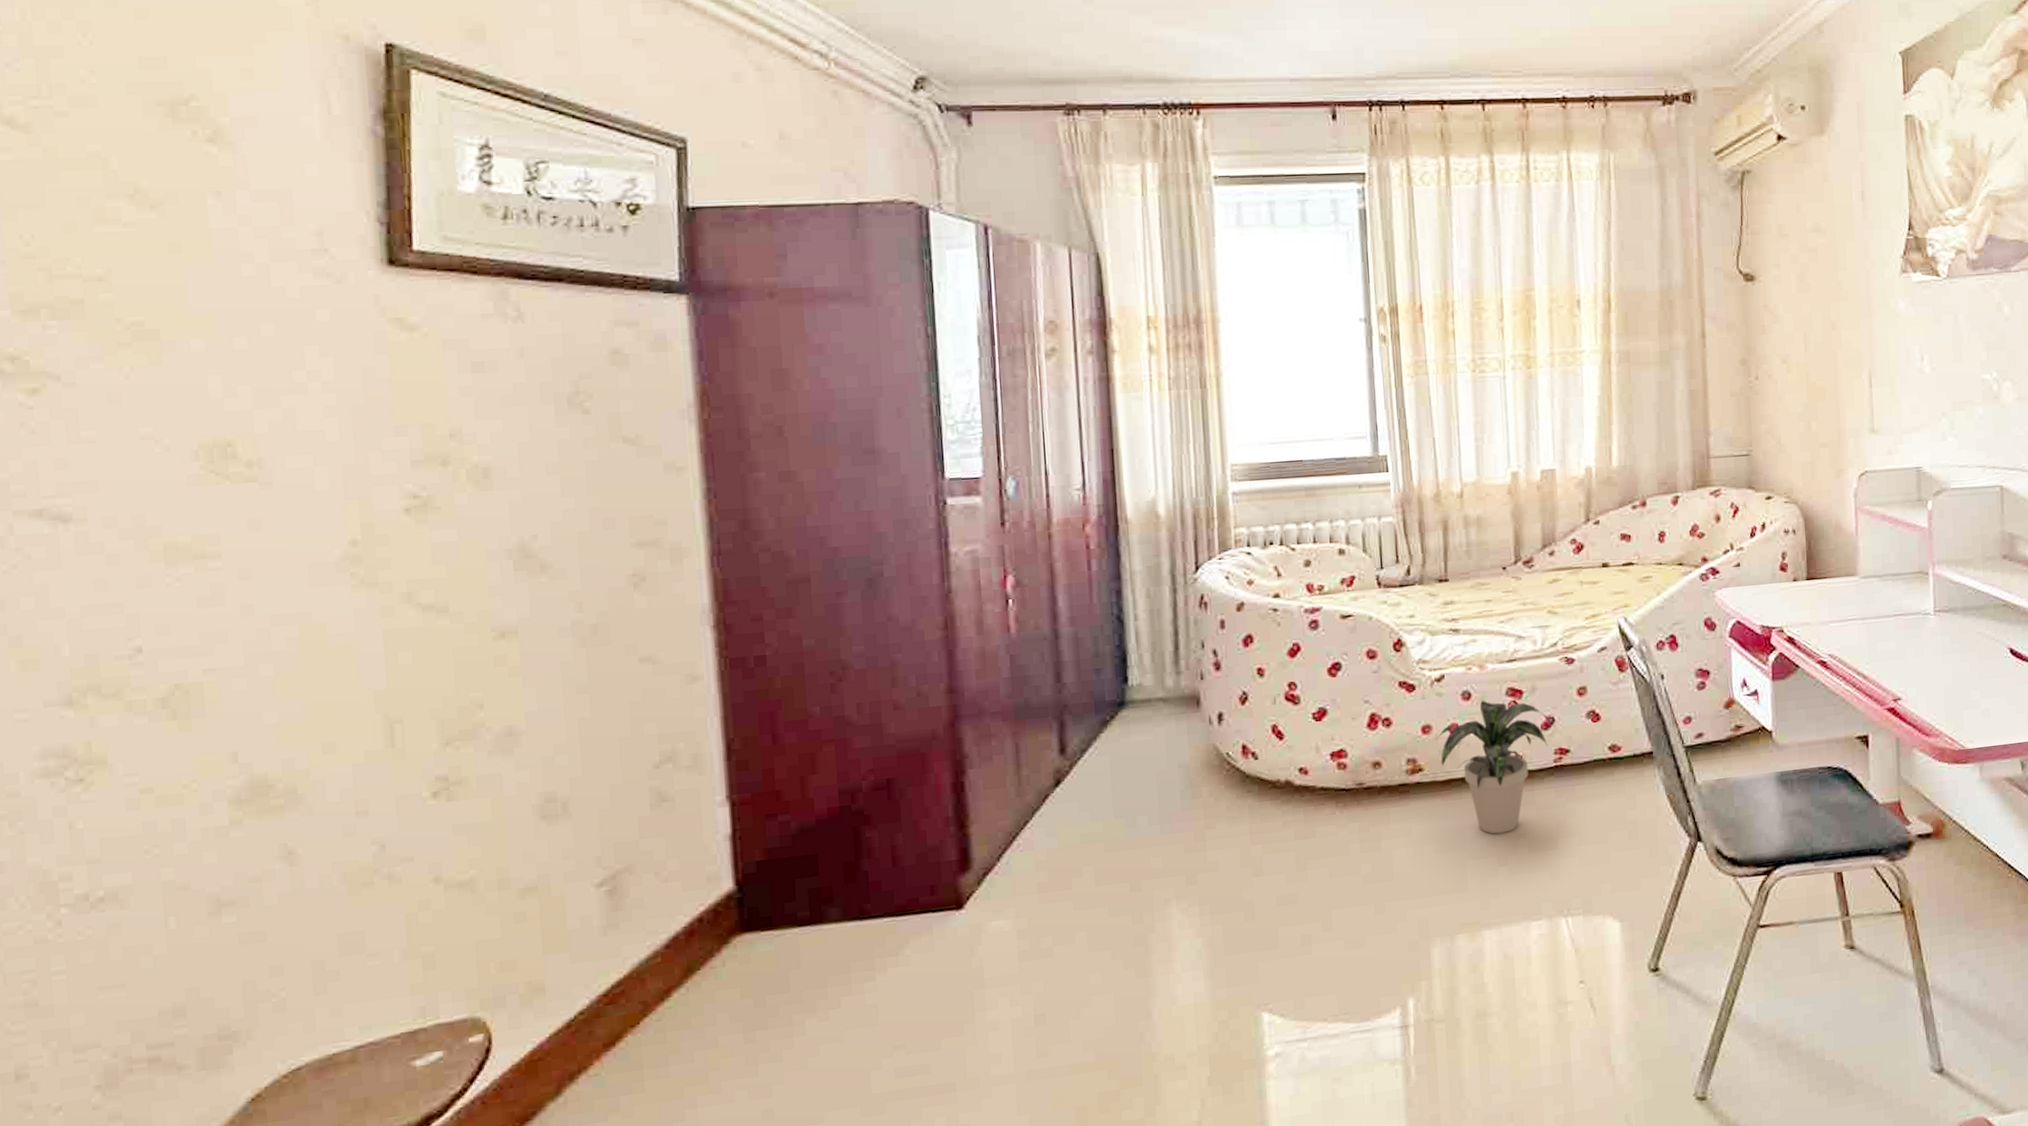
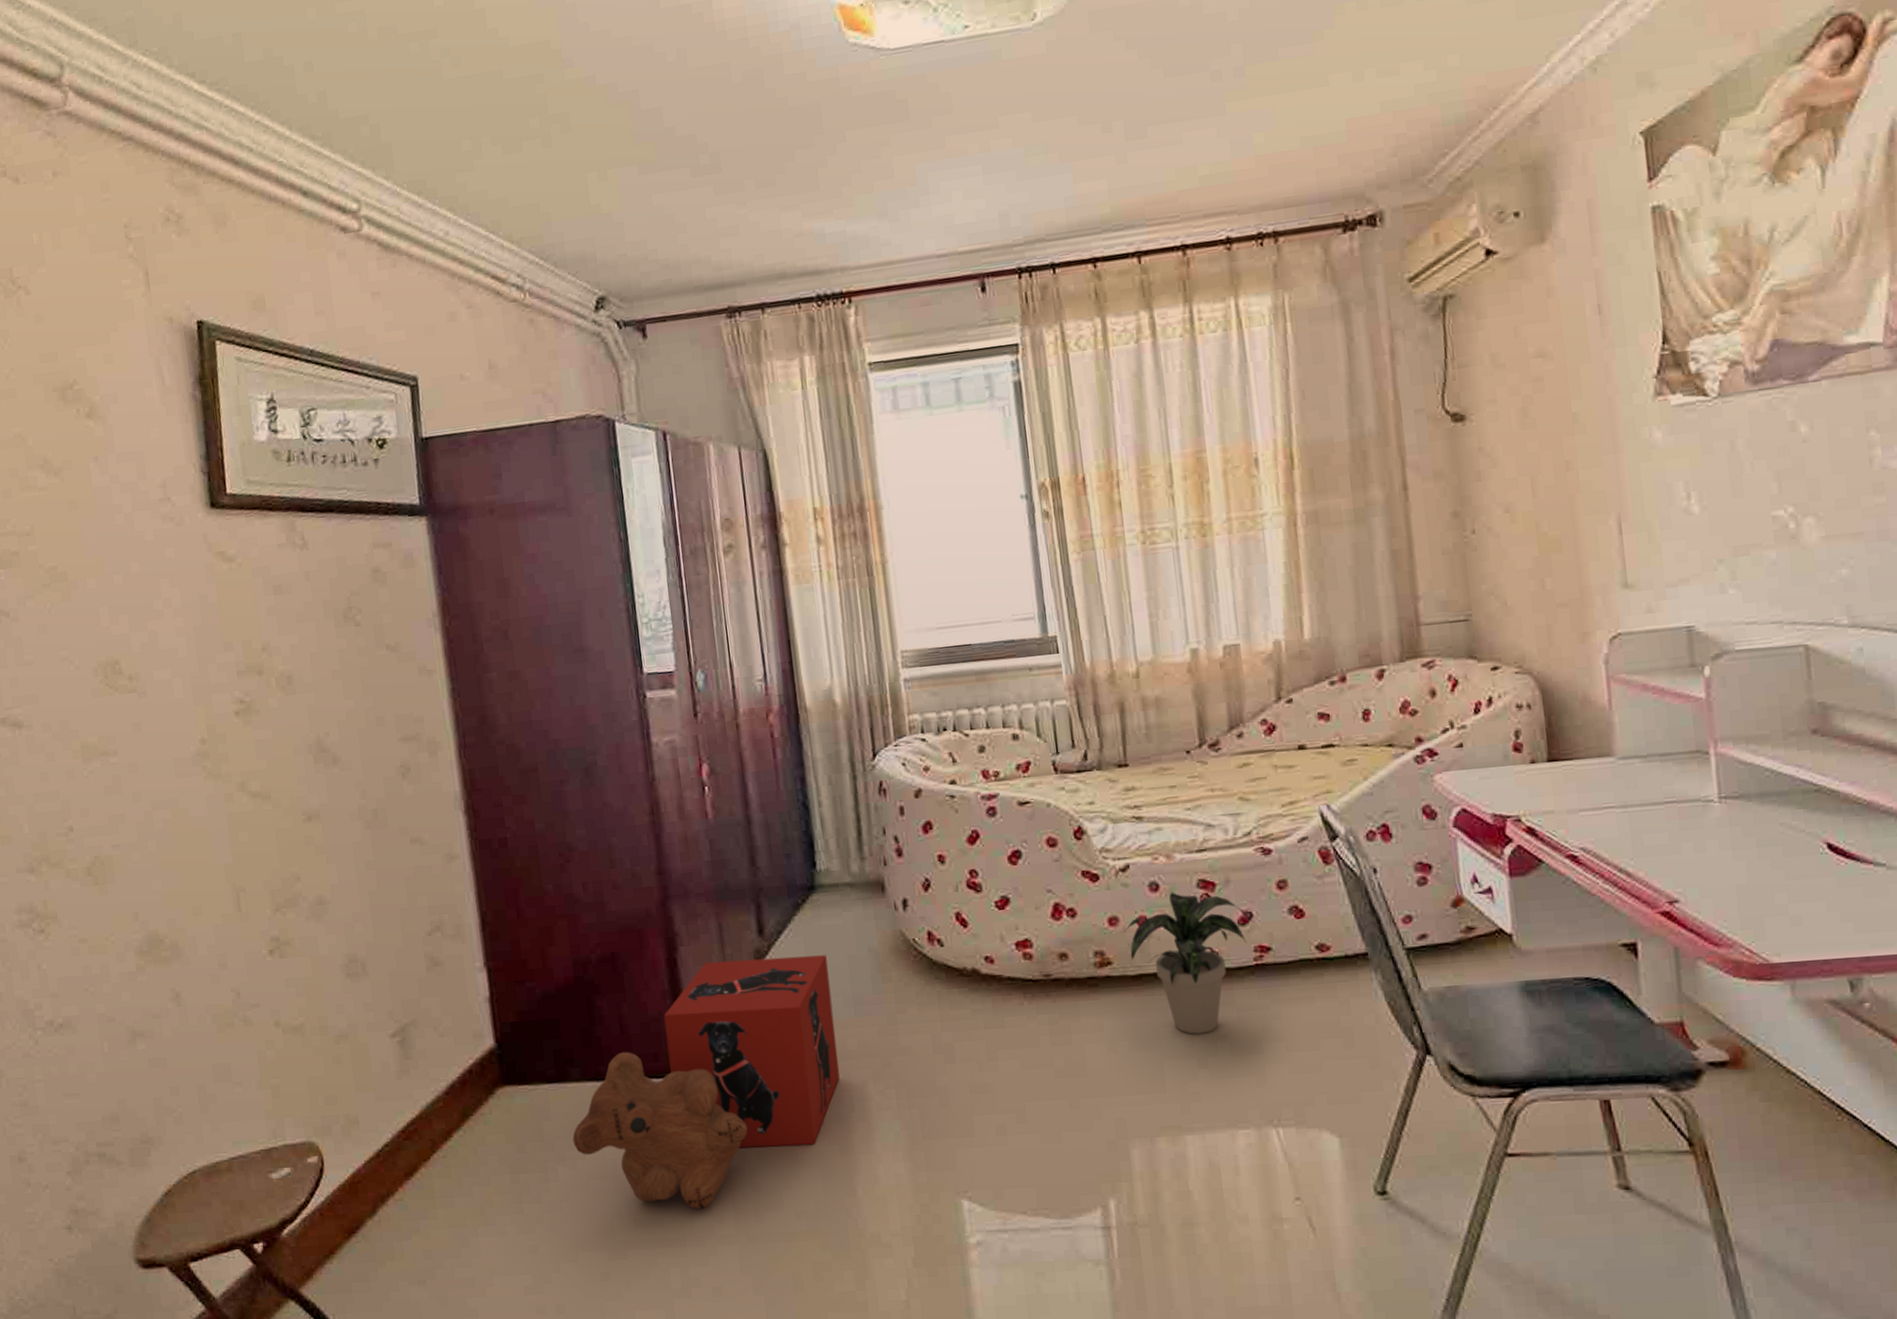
teddy bear: none [825,886,1035,1051] -> present [572,1052,748,1210]
storage box: none [945,772,1141,981] -> present [663,955,840,1148]

